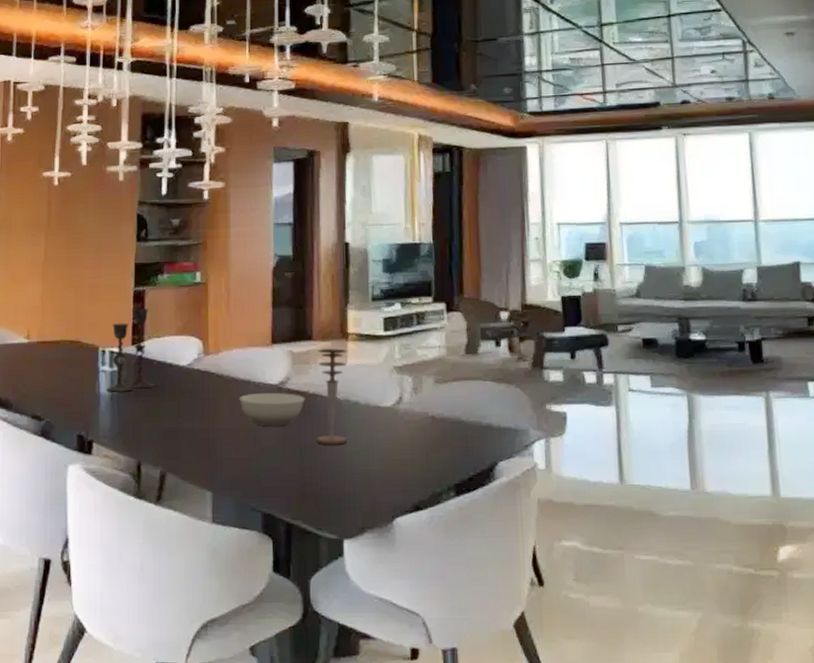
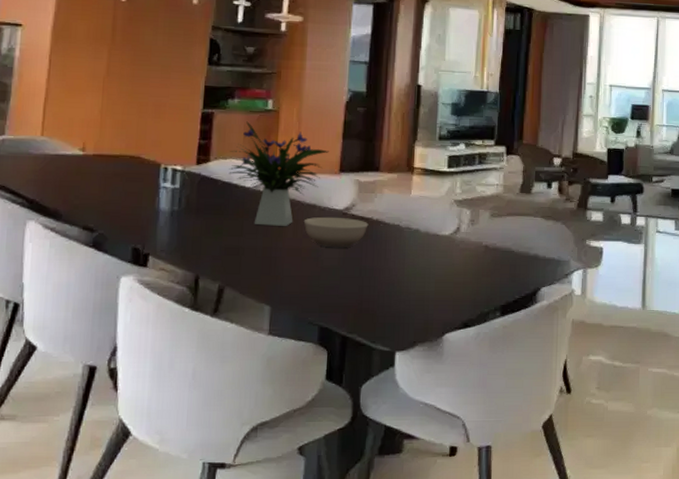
candlestick: present [107,308,156,392] -> none [167,130,219,209]
flower arrangement: none [163,296,260,406] -> present [229,121,330,226]
candlestick: present [316,348,349,445] -> none [376,180,413,267]

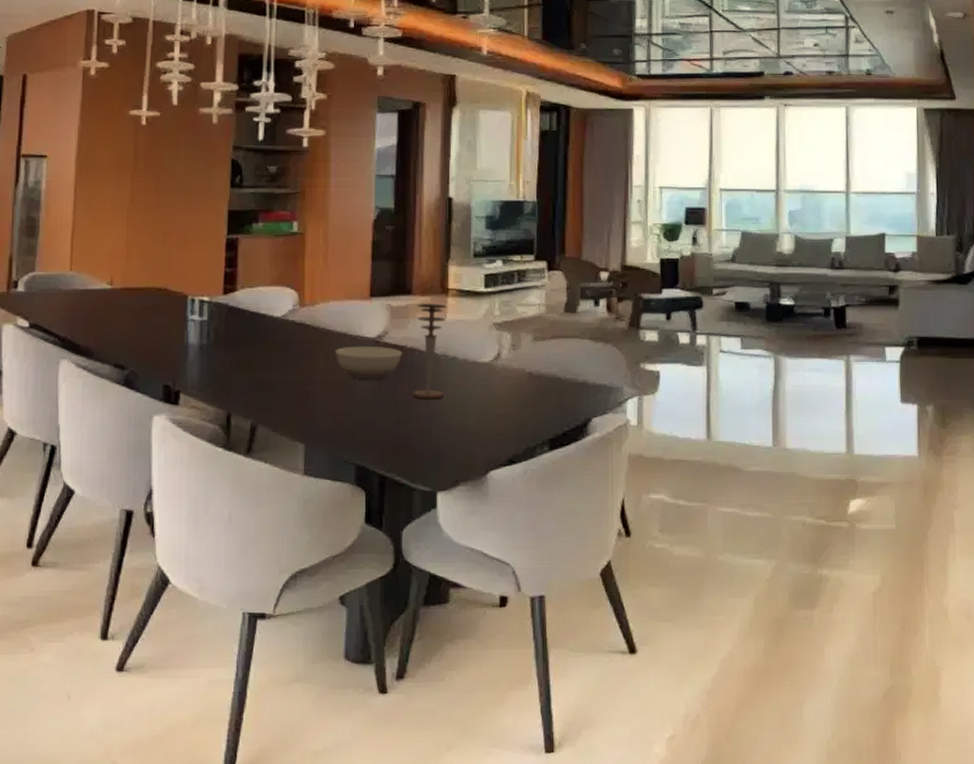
flower arrangement: present [229,121,330,226] -> none [256,246,359,358]
candlestick: none [376,180,413,267] -> present [413,304,448,399]

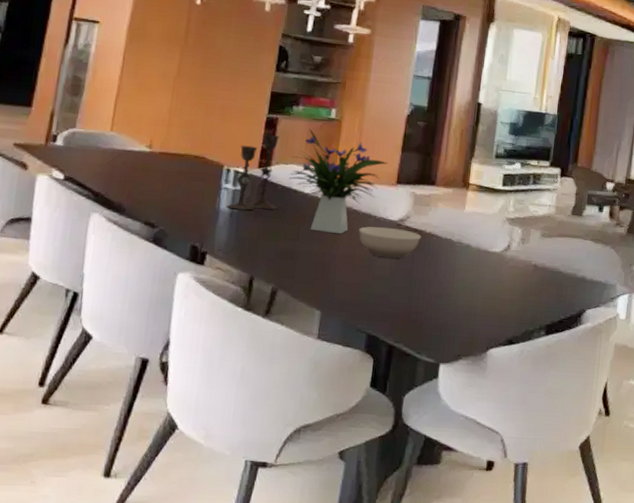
candlestick: none [195,257,248,342] -> present [227,134,279,211]
flower arrangement: none [256,246,359,358] -> present [289,128,388,234]
candlestick: present [413,304,448,399] -> none [427,194,468,281]

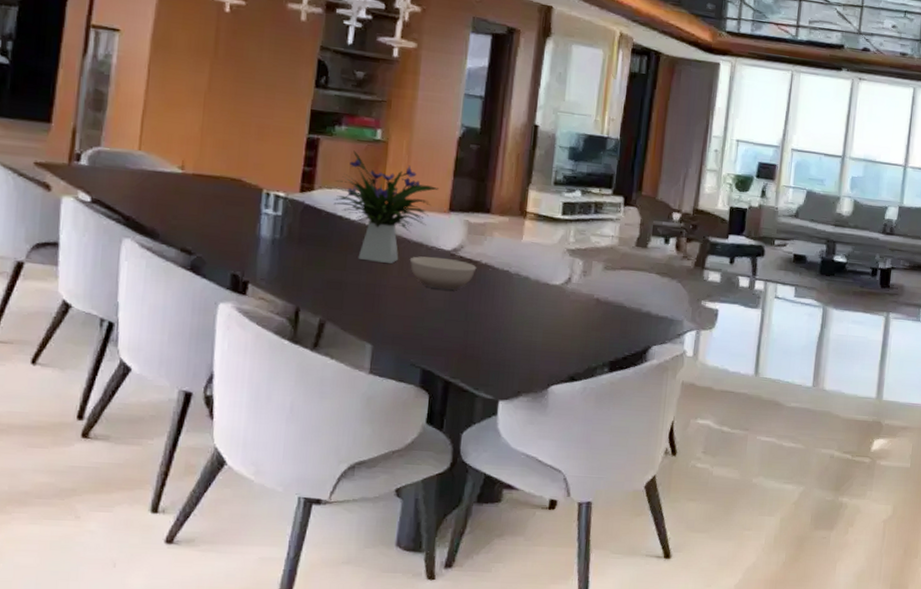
candlestick: present [227,134,279,211] -> none [268,156,323,238]

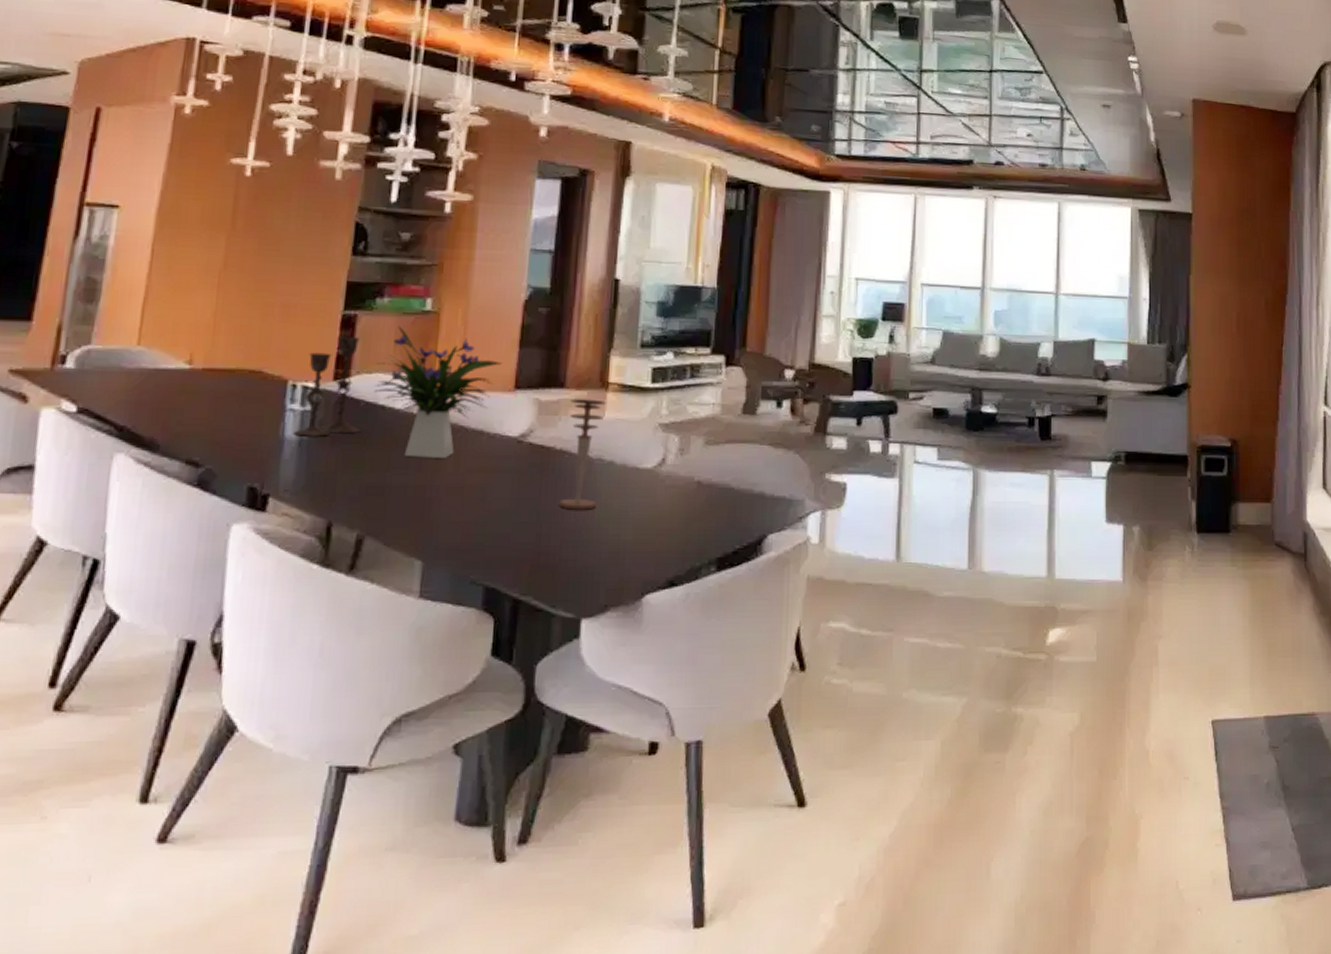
candlestick: none [268,156,323,238] -> present [294,337,361,437]
bowl: present [409,256,477,290] -> none [467,445,550,486]
candlestick: none [483,223,525,315] -> present [559,399,607,510]

